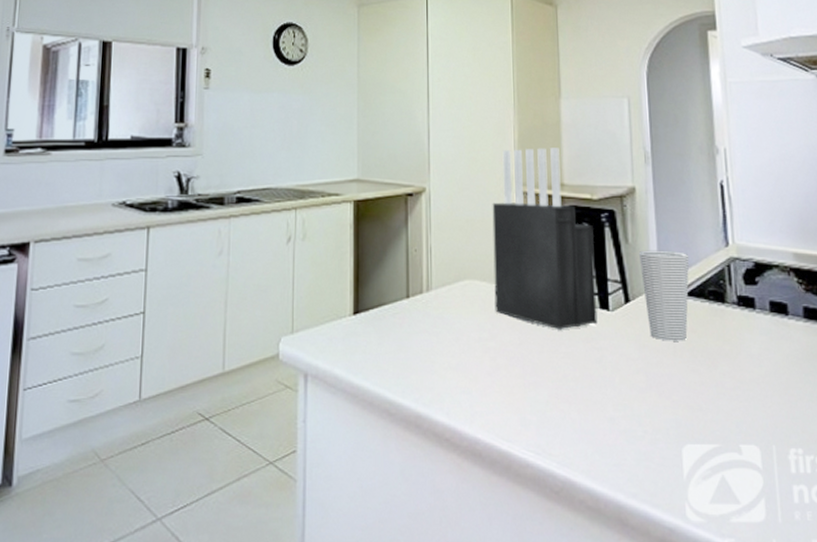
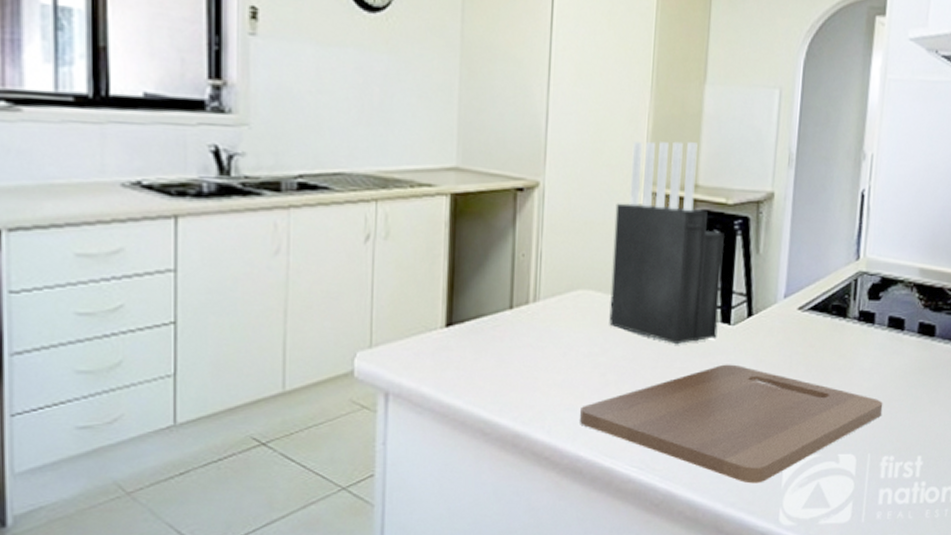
cutting board: none [475,349,781,474] -> present [580,364,883,484]
cup: present [638,250,690,341] -> none [768,261,819,356]

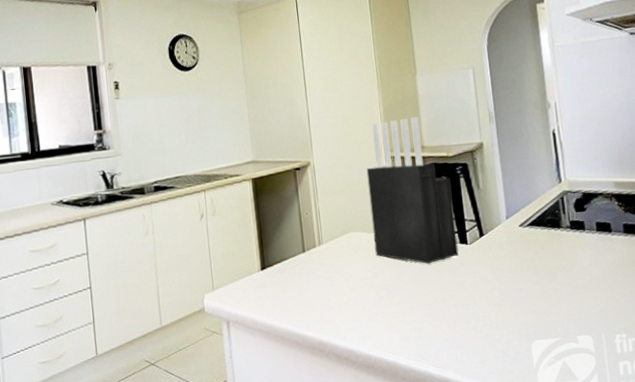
cutting board: present [580,364,883,484] -> none [365,274,608,366]

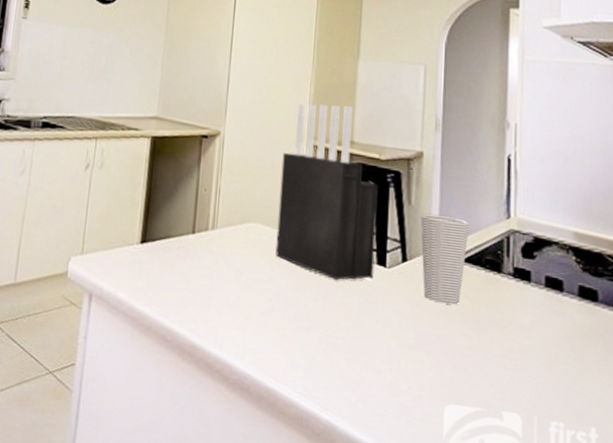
cup: none [488,191,531,263] -> present [420,213,470,305]

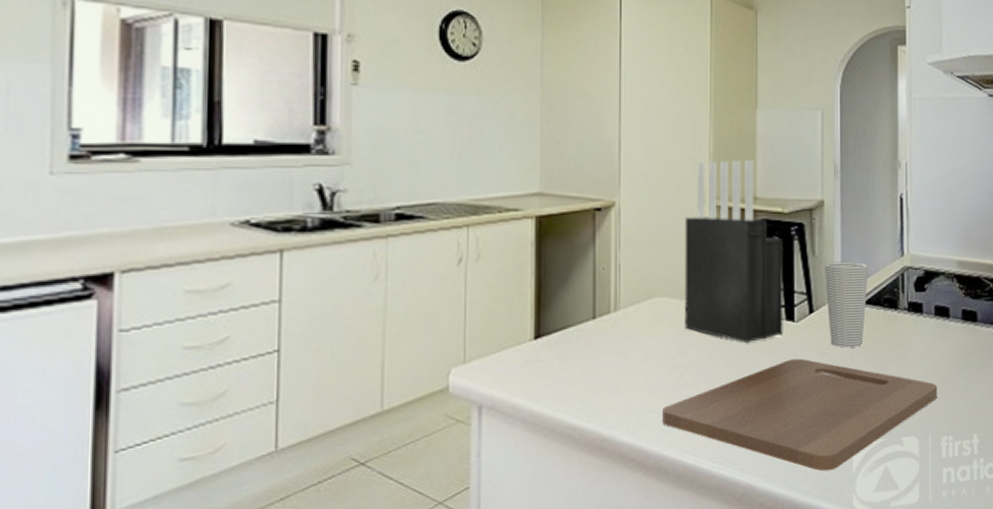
cutting board: none [248,304,547,429] -> present [663,358,938,472]

